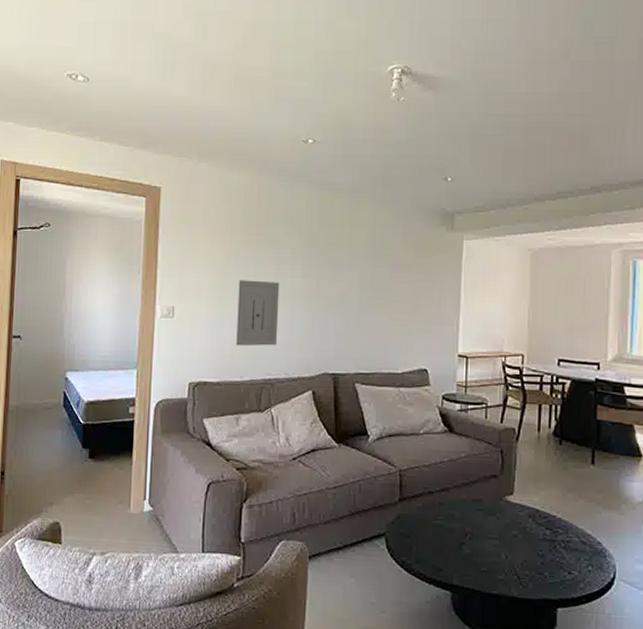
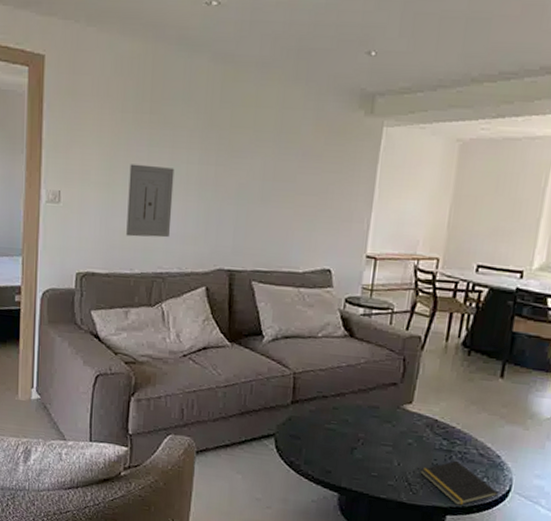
notepad: none [528,550,604,597] -> present [420,460,499,506]

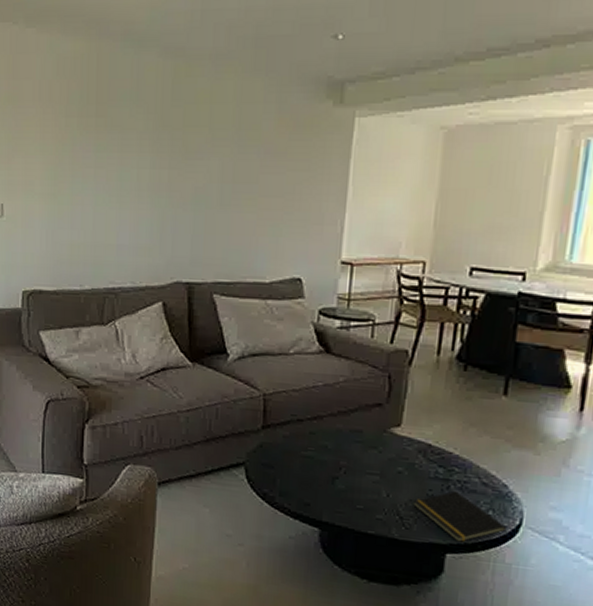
wall art: present [126,164,175,238] -> none [74,172,124,250]

